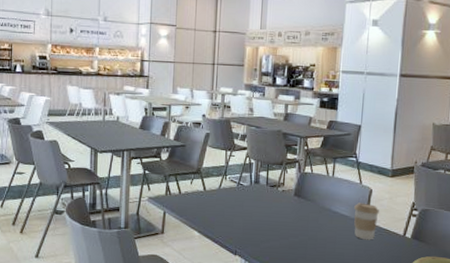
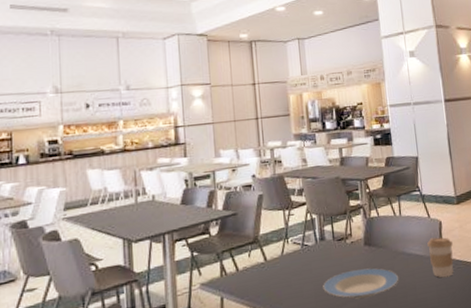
plate: none [251,214,322,240] -> present [323,268,399,299]

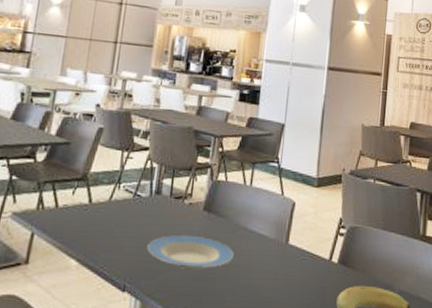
coffee cup: present [427,237,454,278] -> none [273,219,303,267]

